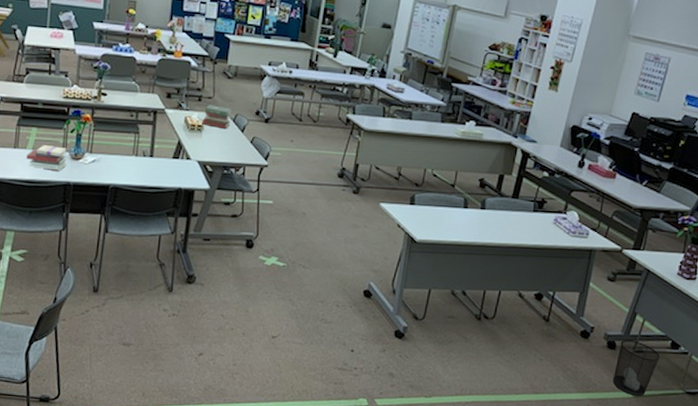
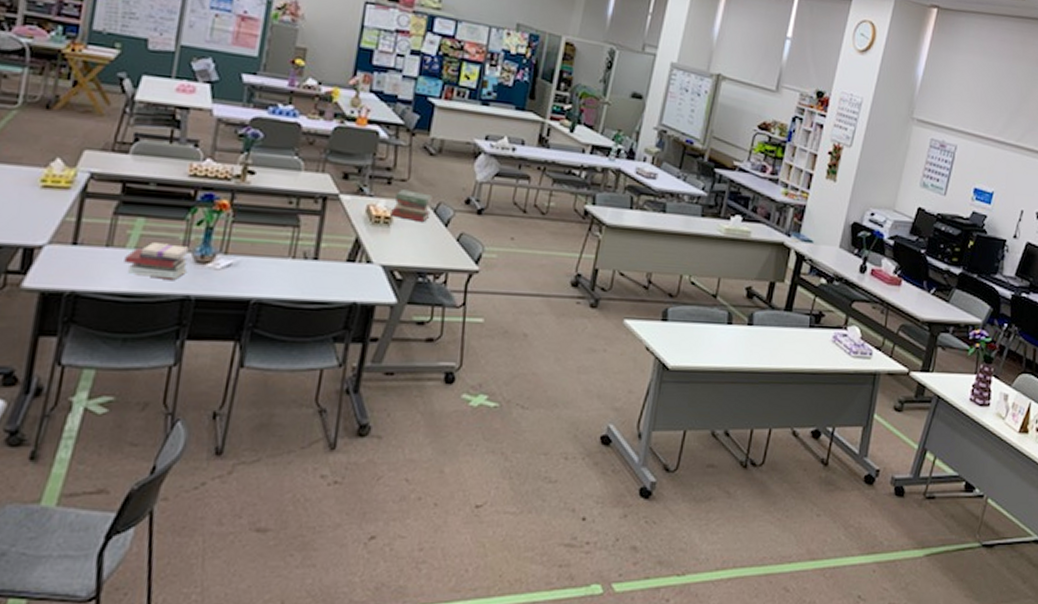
waste bin: present [612,340,661,397] -> none [901,484,954,555]

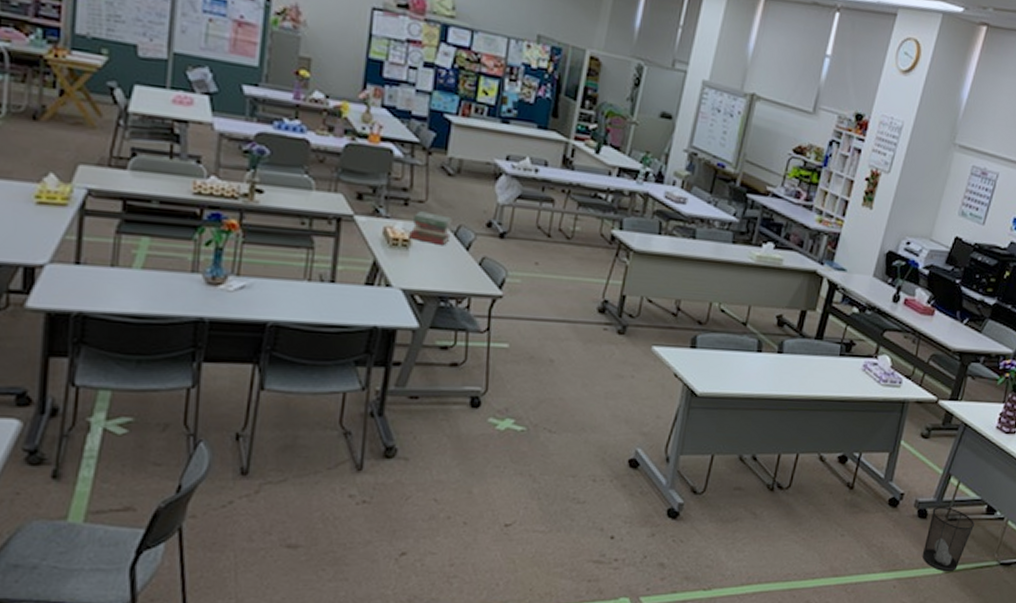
books: present [124,242,189,281] -> none [131,263,199,303]
waste bin: none [901,484,954,555] -> present [922,507,975,572]

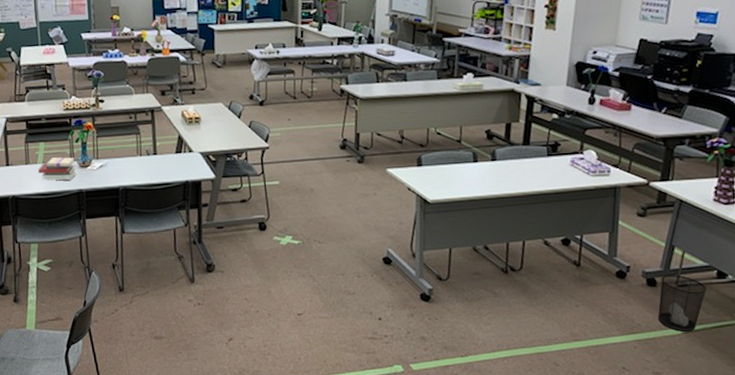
books: none [131,263,199,303] -> present [38,157,76,182]
books: present [409,211,452,246] -> none [199,95,226,118]

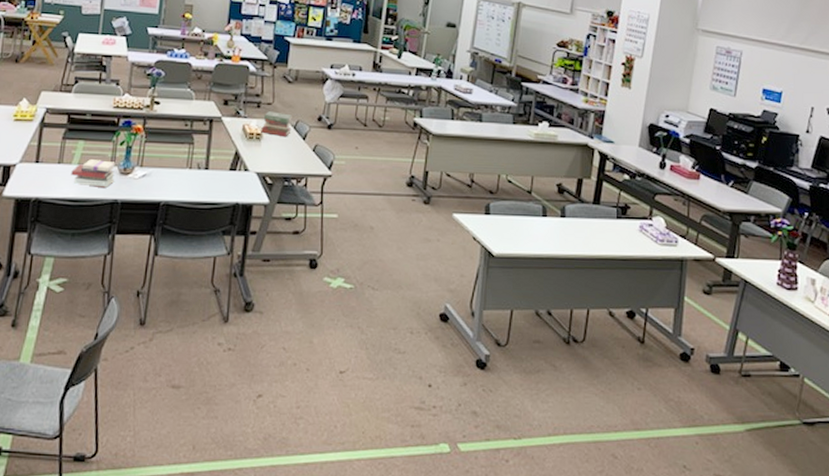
books: none [199,95,226,118] -> present [261,111,292,137]
waste bin: present [657,275,708,333] -> none [720,362,771,430]

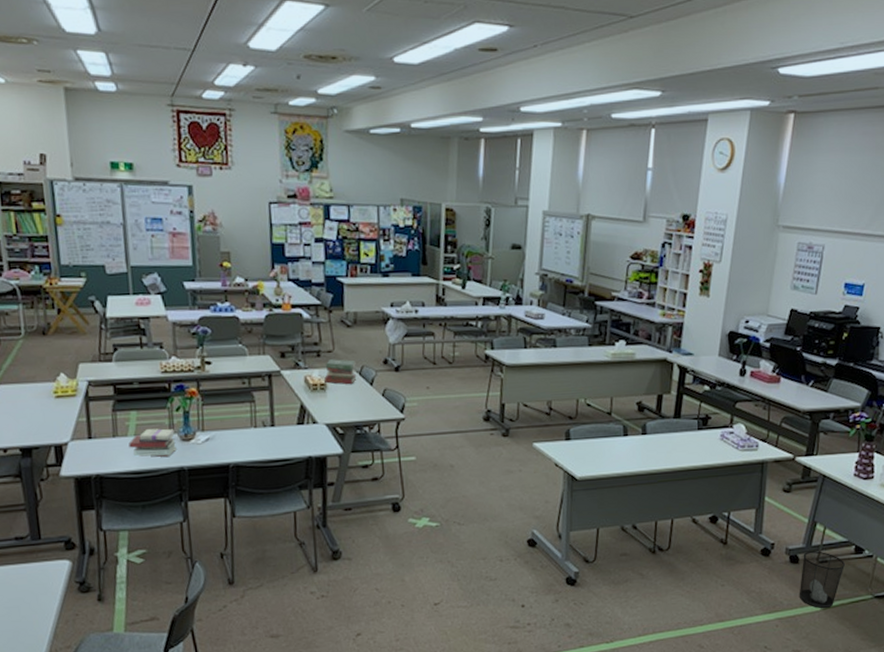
waste bin: none [720,362,771,430] -> present [799,551,846,609]

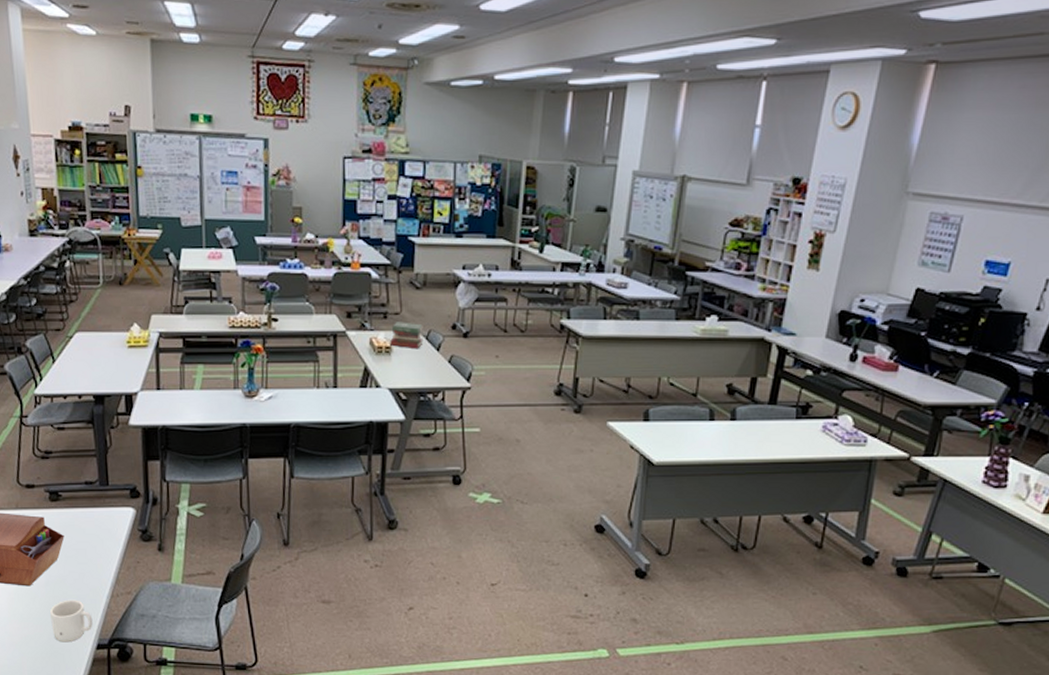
books: present [129,428,176,458] -> none [194,383,240,413]
waste bin: present [799,551,846,609] -> none [905,565,965,631]

